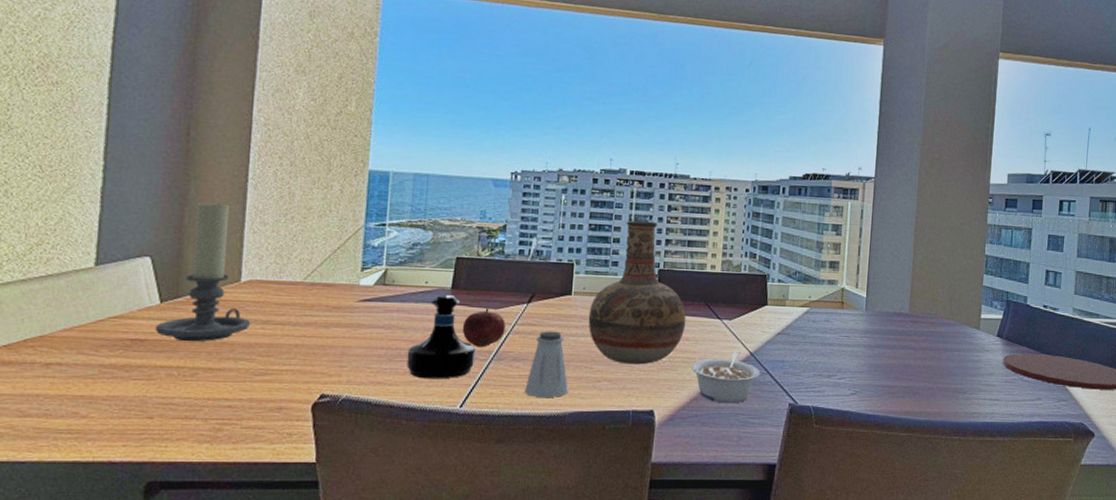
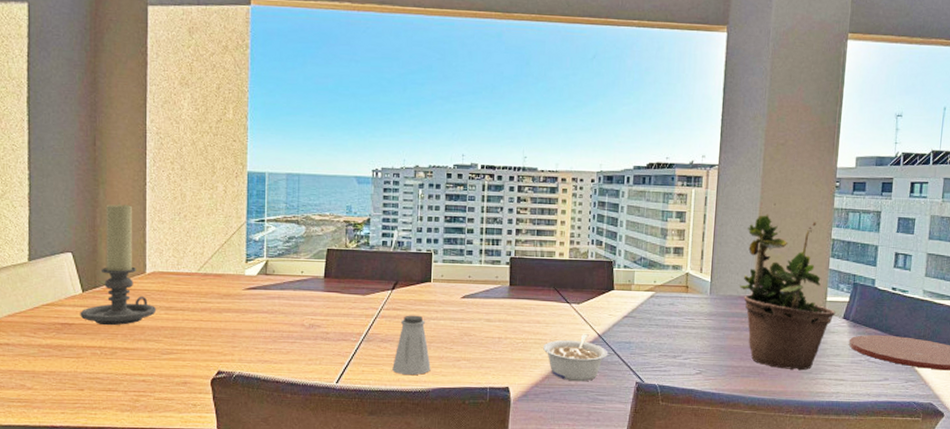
tequila bottle: present [406,295,475,379] -> none [289,283,347,358]
fruit: present [462,308,506,348] -> none [335,294,373,330]
vase: present [588,220,686,365] -> none [447,212,537,346]
potted plant: none [895,218,990,390] -> present [740,203,836,371]

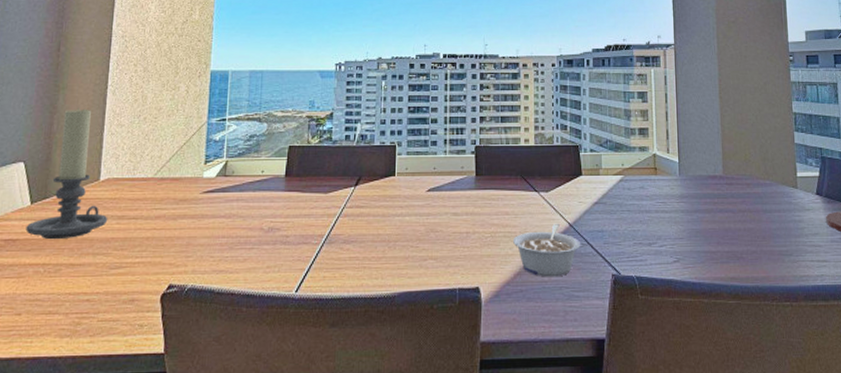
saltshaker: present [392,315,431,376] -> none [355,212,396,280]
potted plant: present [740,203,836,371] -> none [708,79,808,253]

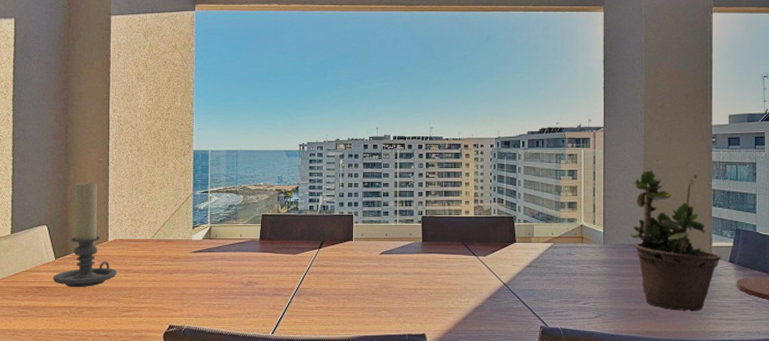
legume: present [513,223,581,277] -> none [455,282,514,327]
potted plant: none [708,79,808,253] -> present [631,159,722,312]

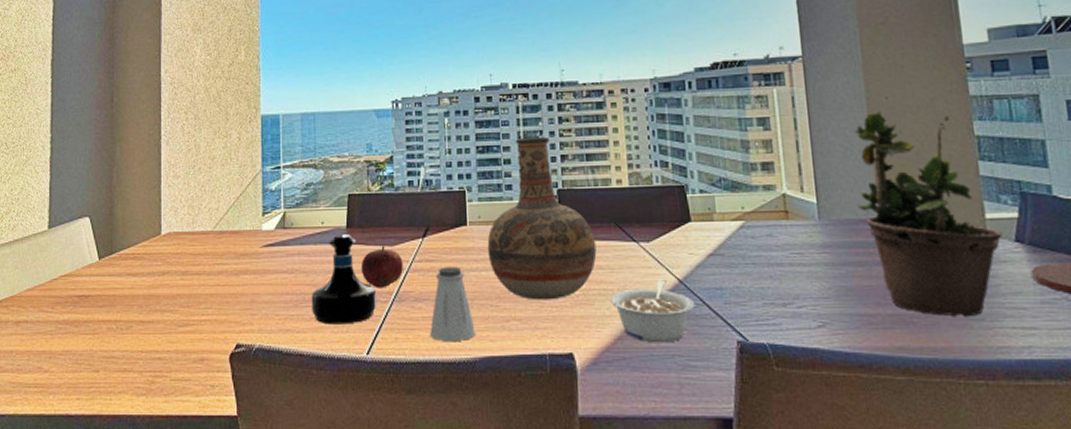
candle holder: present [53,181,117,288] -> none [96,159,172,296]
tequila bottle: none [230,245,281,312] -> present [311,235,376,325]
fruit: none [270,254,303,286] -> present [360,245,403,289]
saltshaker: none [321,271,355,325] -> present [430,266,476,342]
vase: none [367,177,447,296] -> present [487,136,597,300]
legume: none [455,282,514,327] -> present [610,279,695,343]

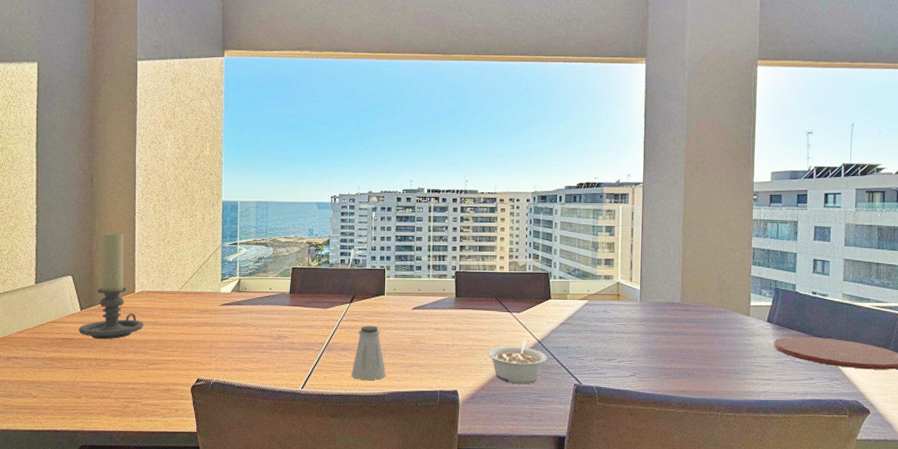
candle holder: none [96,159,172,296] -> present [78,231,144,340]
tequila bottle: present [311,235,376,325] -> none [259,298,311,366]
fruit: present [360,245,403,289] -> none [300,308,333,340]
vase: present [487,136,597,300] -> none [399,231,481,352]
potted plant: present [853,96,1003,317] -> none [668,216,760,371]

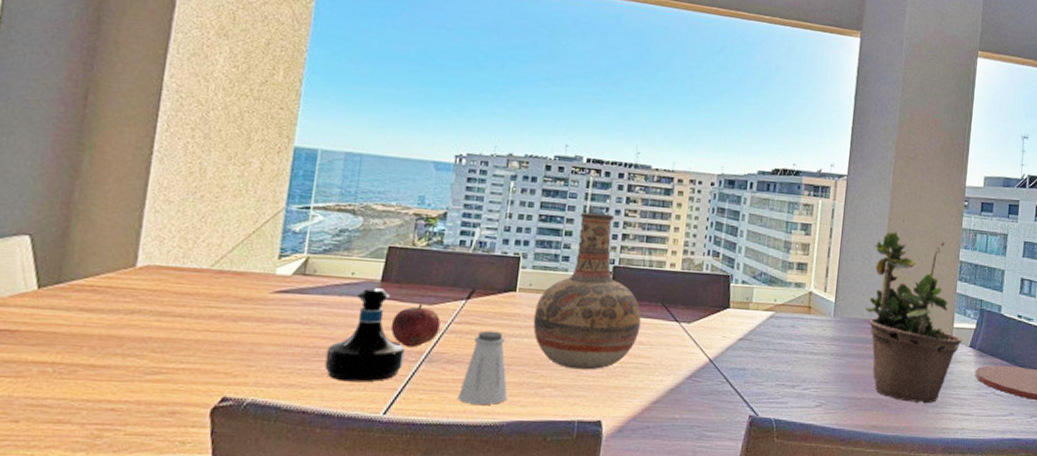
candle holder: present [78,231,144,340] -> none [29,174,146,335]
tequila bottle: none [259,298,311,366] -> present [324,288,405,383]
fruit: none [300,308,333,340] -> present [390,304,441,348]
vase: none [399,231,481,352] -> present [533,212,642,370]
legume: present [488,339,548,385] -> none [645,357,720,415]
potted plant: none [668,216,760,371] -> present [865,220,962,404]

